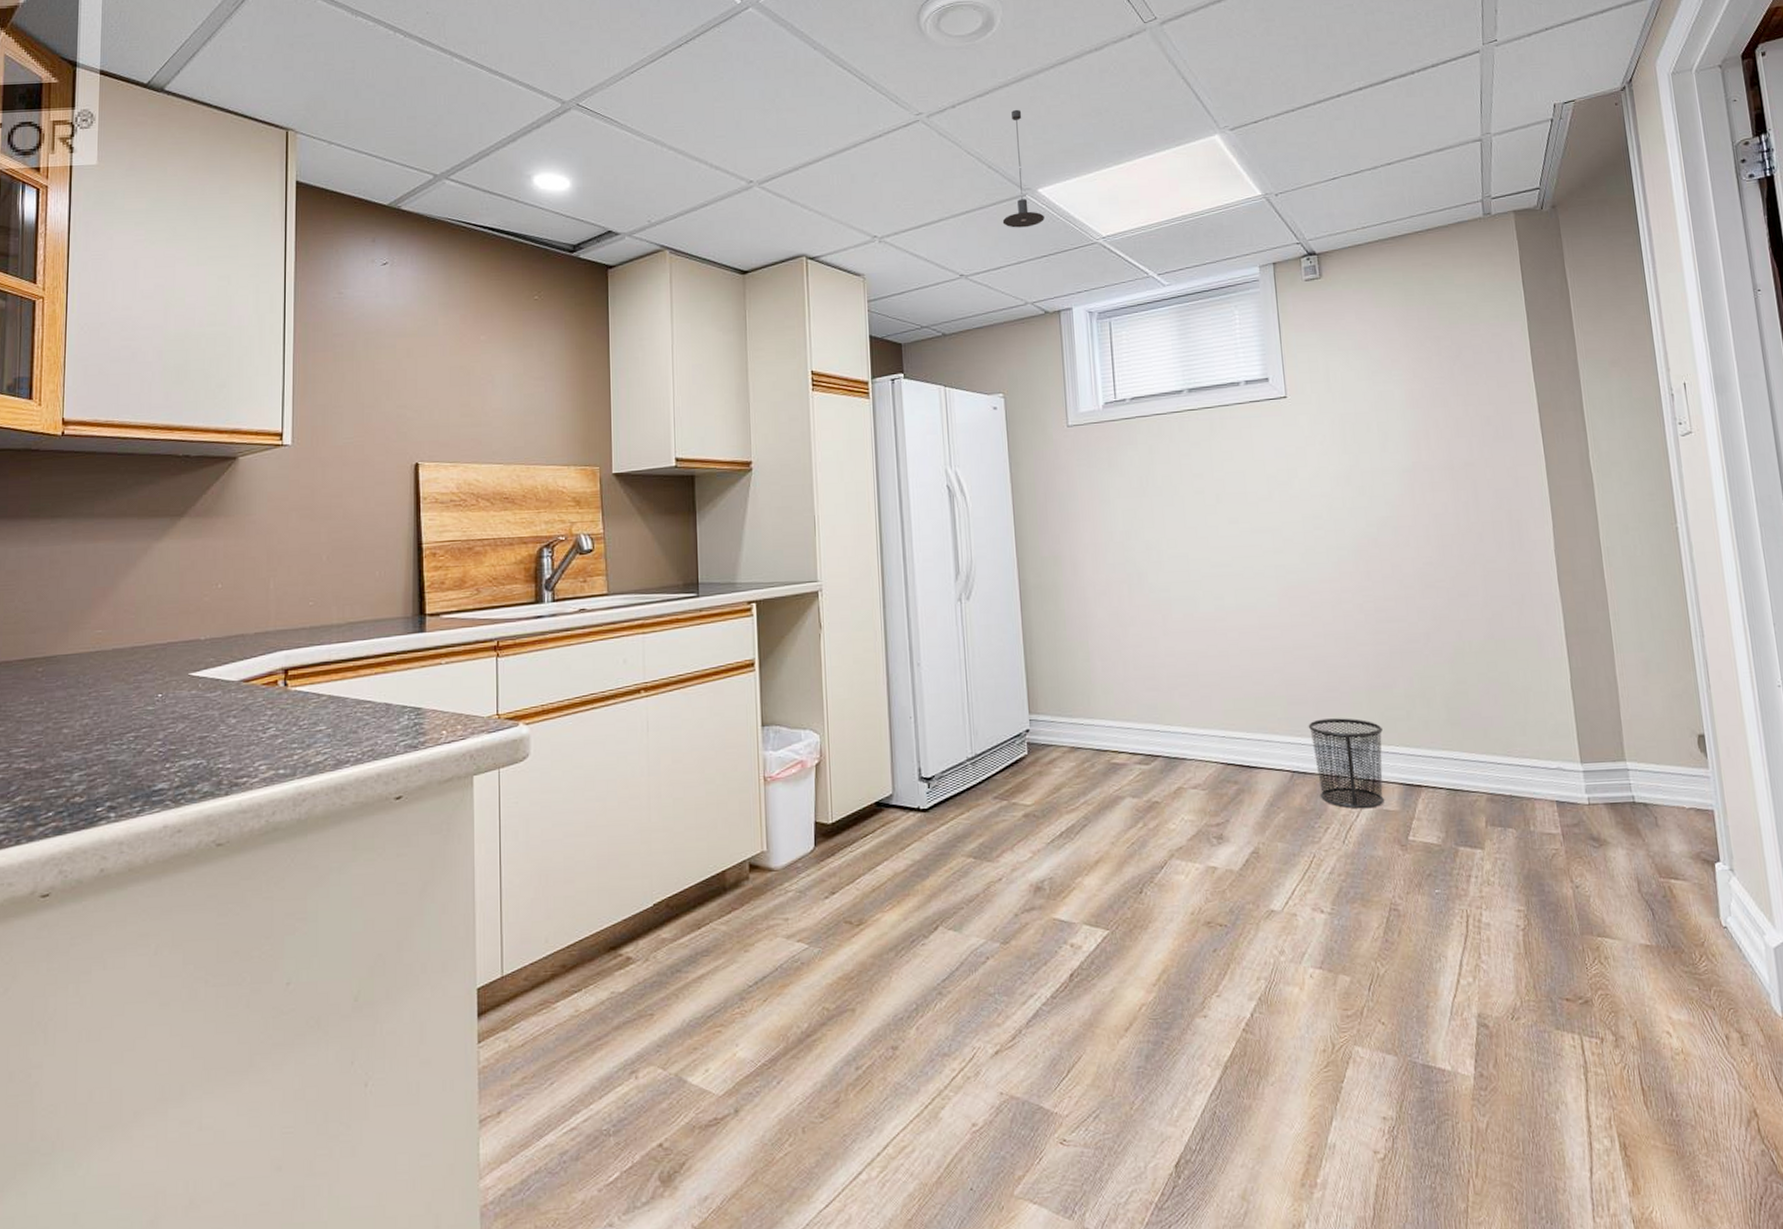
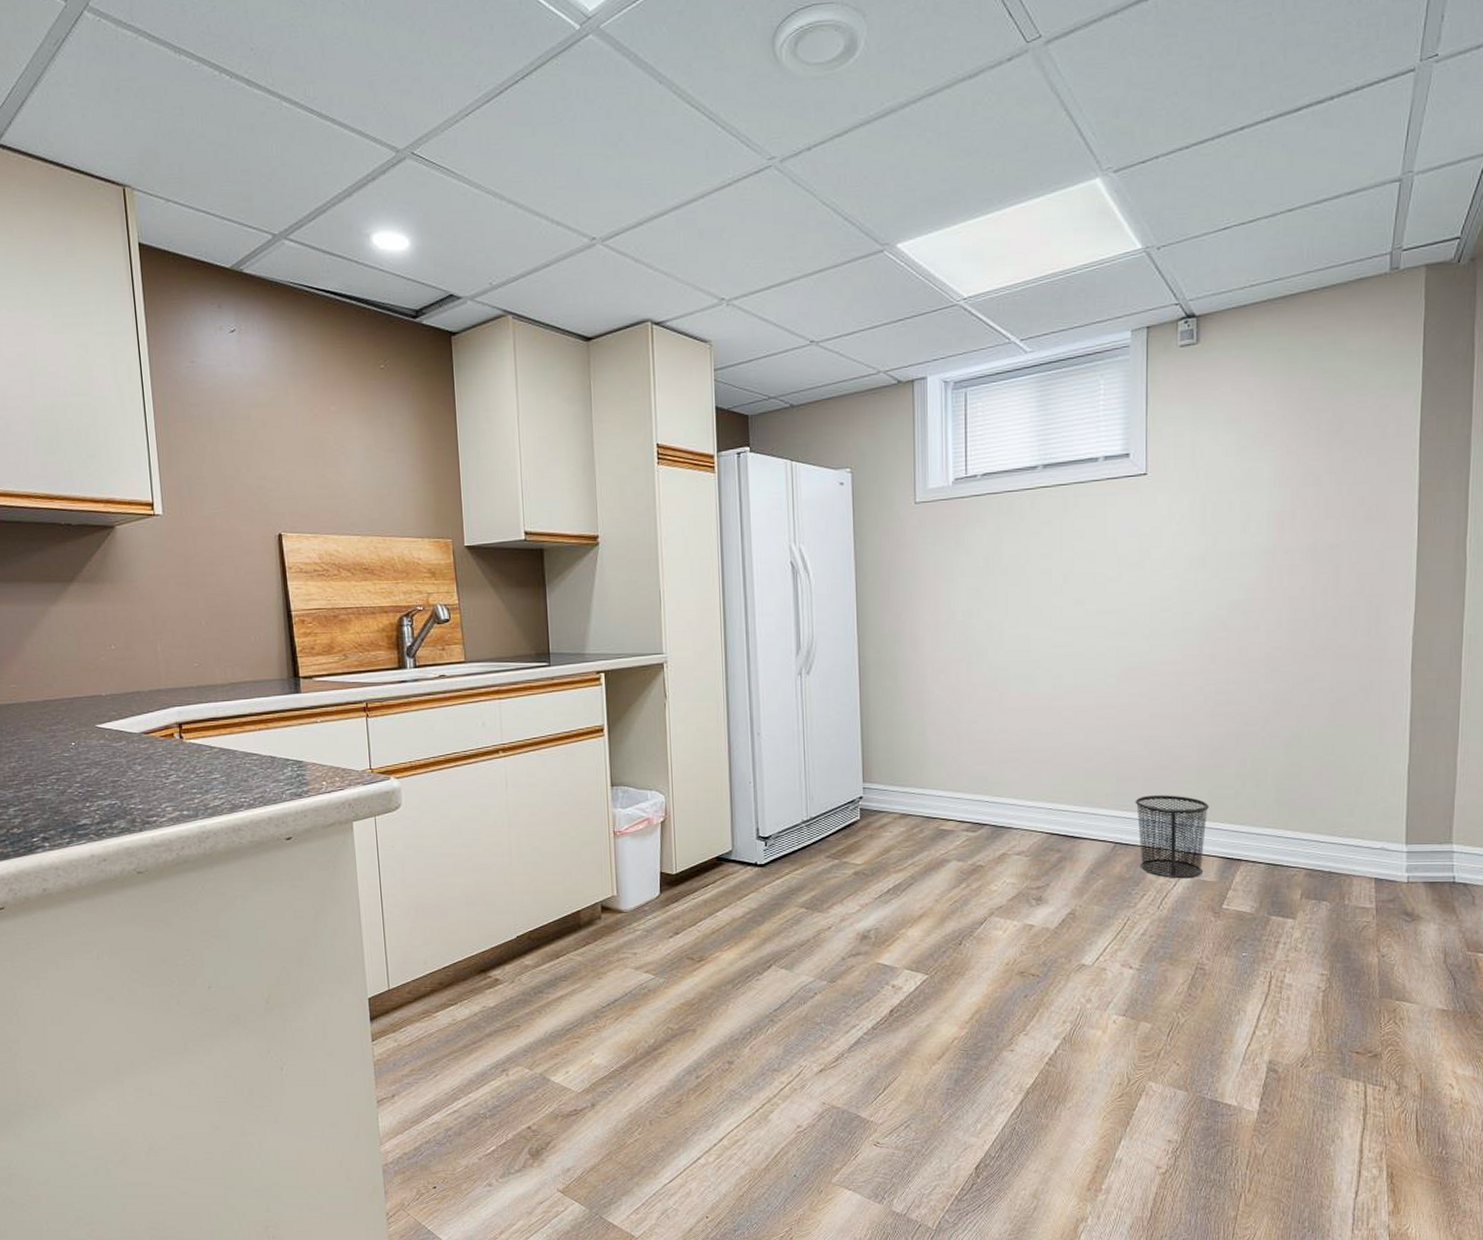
pendant light: present [1002,109,1045,228] -> none [857,151,902,289]

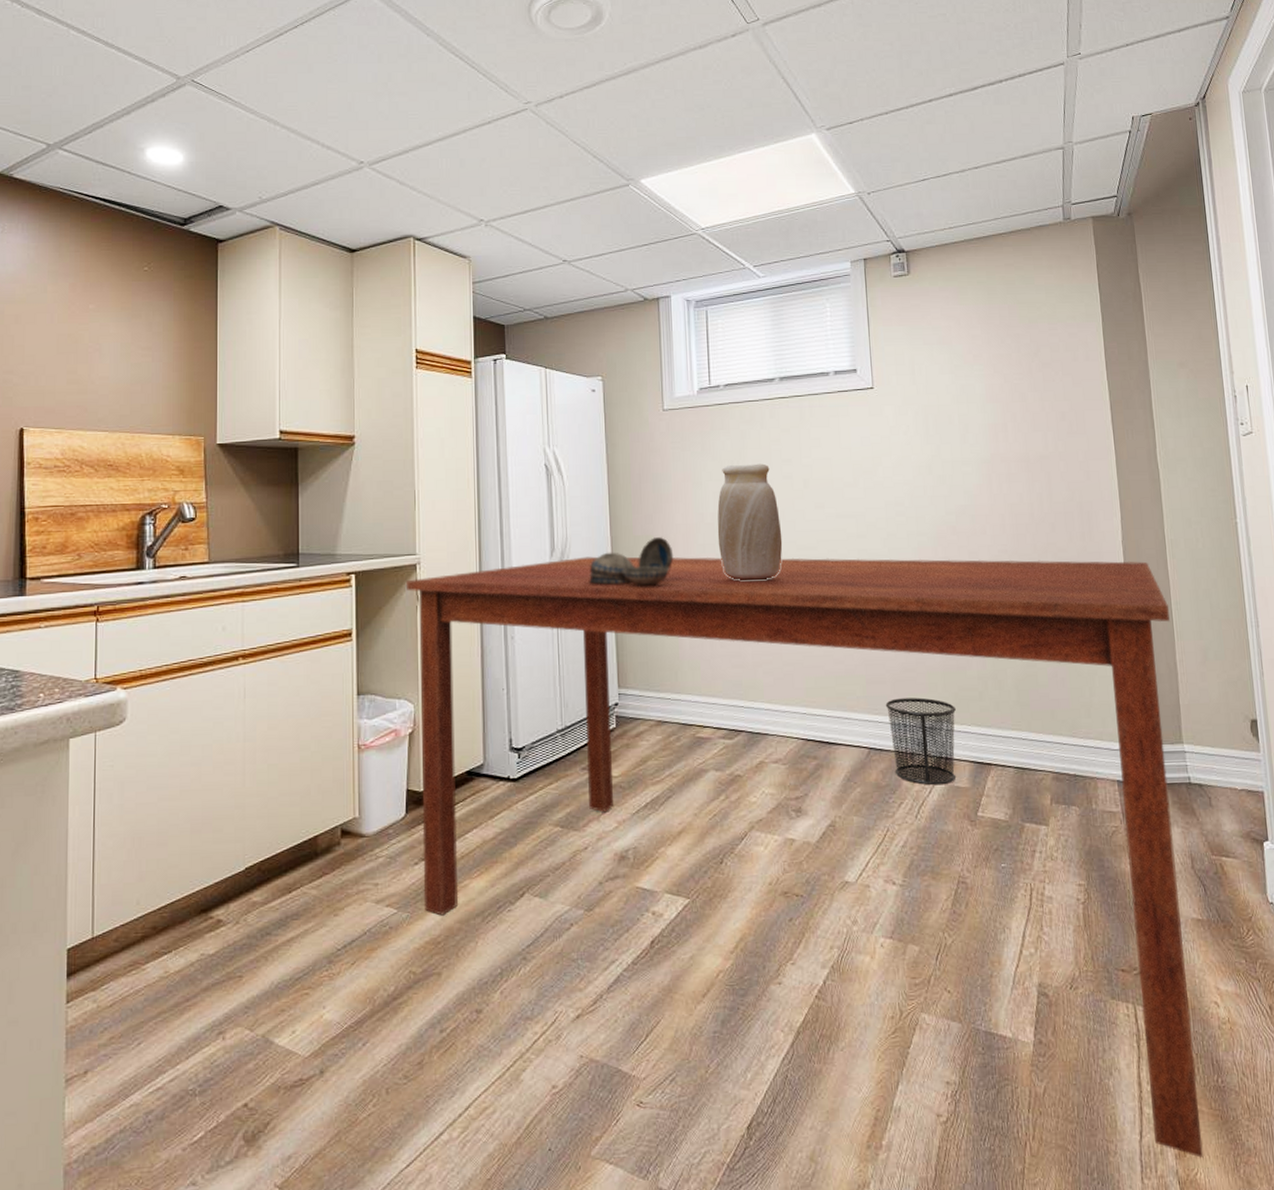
dining table: none [654,655,1456,1216] -> present [406,556,1204,1158]
decorative bowl: none [834,635,922,685] -> present [588,537,674,587]
vase: none [968,558,1037,678] -> present [717,463,783,580]

